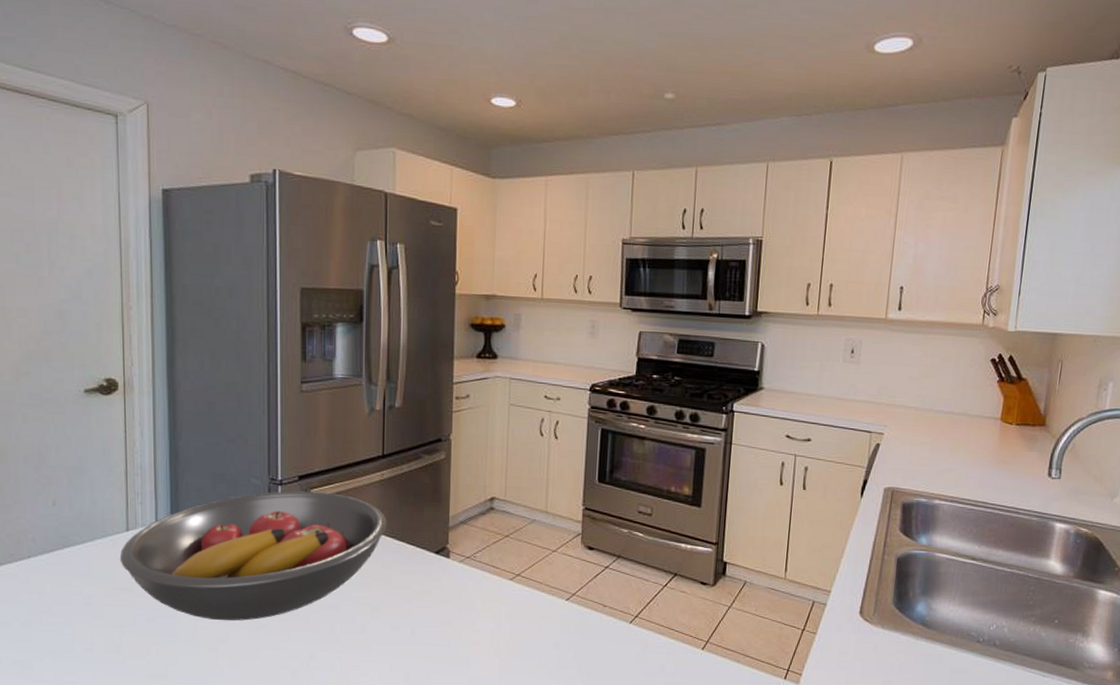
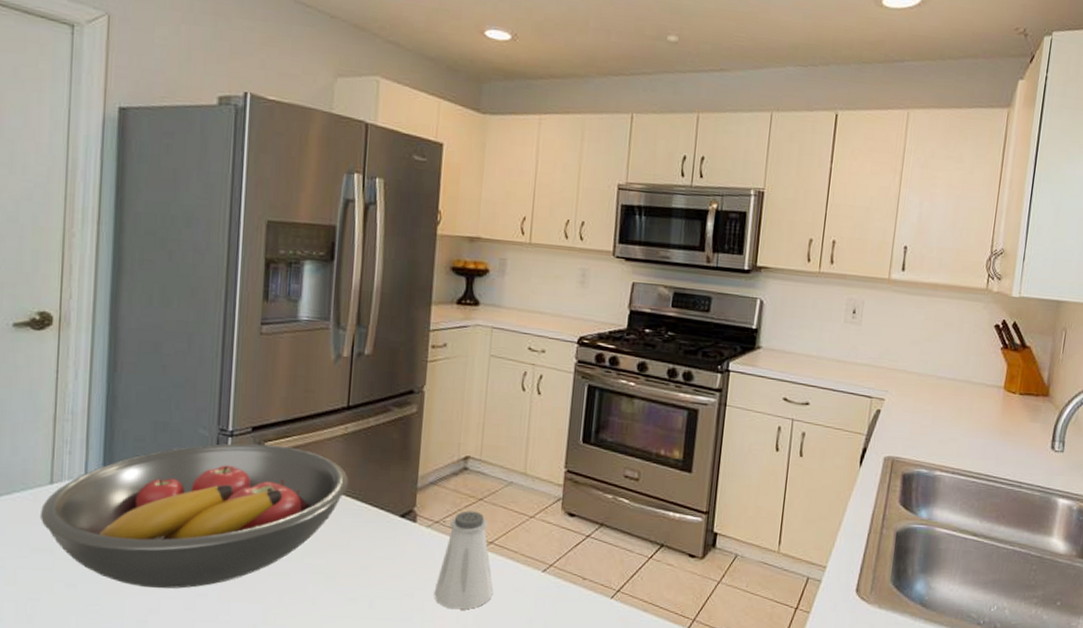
saltshaker: none [468,547,522,636] -> present [434,511,494,610]

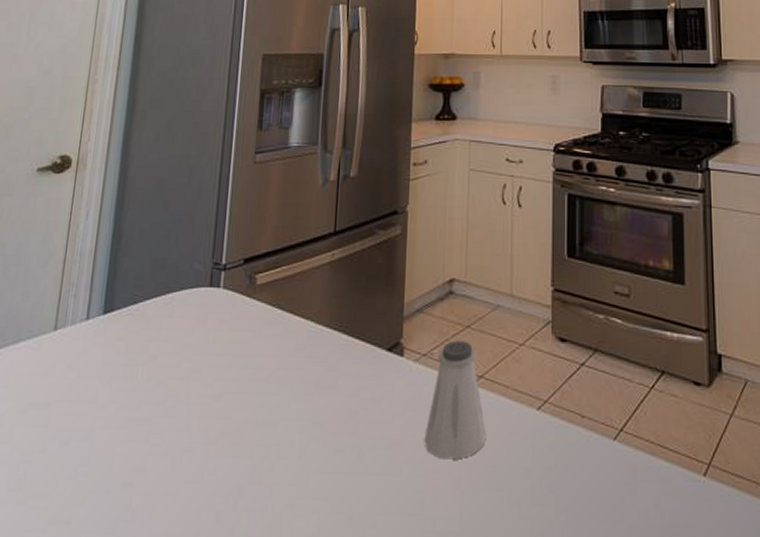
fruit bowl: present [39,443,348,589] -> none [41,276,335,445]

